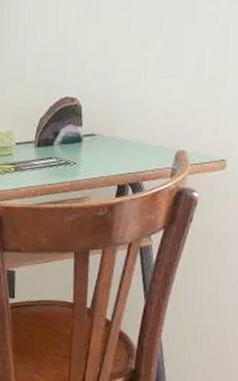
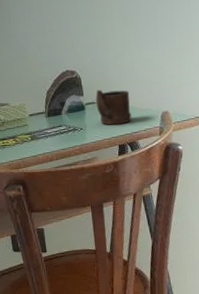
mug: none [96,120,139,161] -> present [96,89,132,125]

